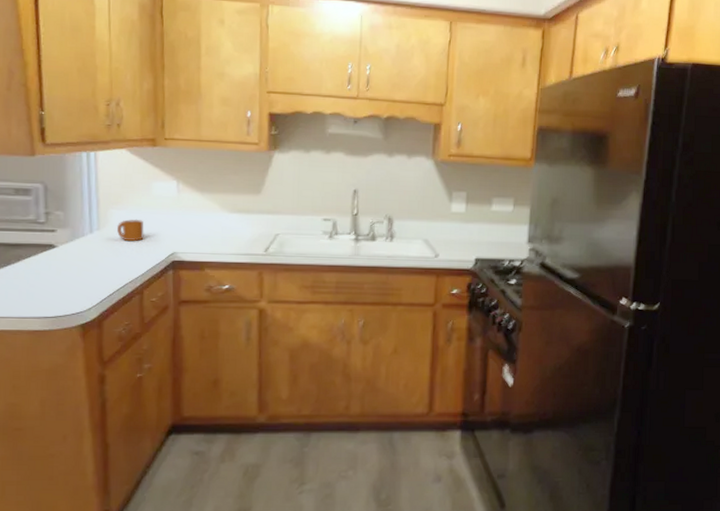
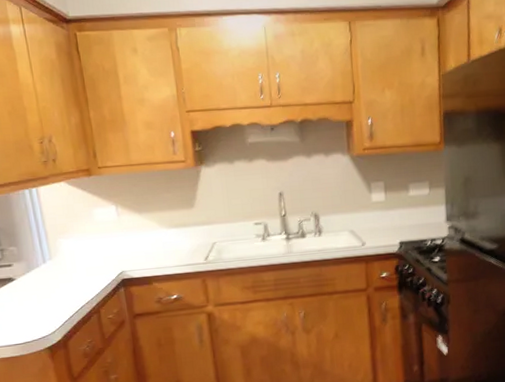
mug: present [117,219,144,241] -> none [67,245,93,266]

